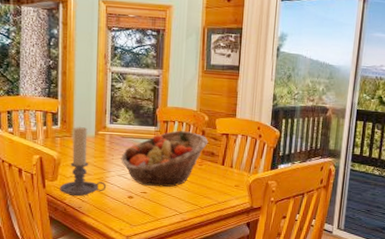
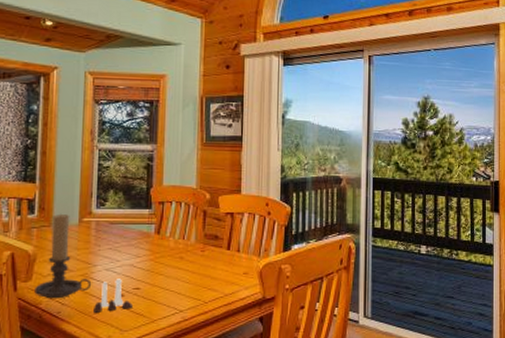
salt and pepper shaker set: none [108,183,140,210] -> present [94,279,132,313]
fruit basket: present [121,131,208,188] -> none [109,212,211,281]

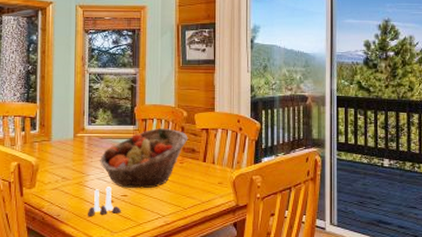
candle holder: present [34,213,92,299] -> none [38,129,86,204]
fruit basket: none [109,212,211,281] -> present [100,128,188,189]

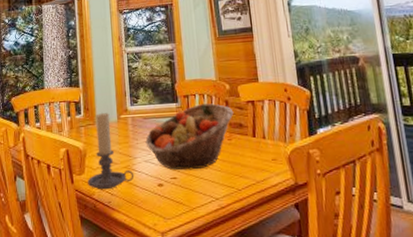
candle holder: none [38,129,86,204] -> present [88,112,135,190]
salt and pepper shaker set: present [88,187,121,216] -> none [138,169,172,202]

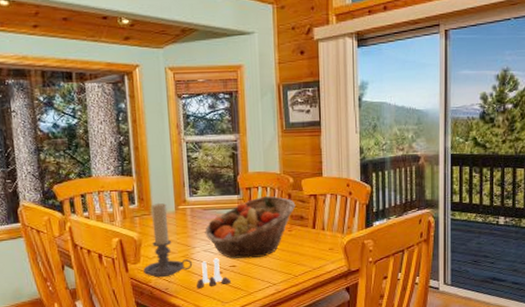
salt and pepper shaker set: none [138,169,172,202] -> present [197,258,231,288]

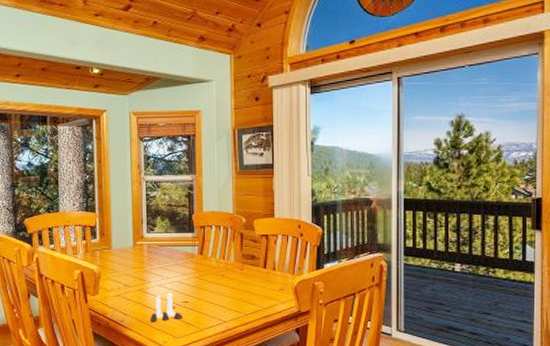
candle holder: present [143,202,193,278] -> none [101,238,148,310]
fruit basket: present [205,196,296,259] -> none [160,235,248,296]

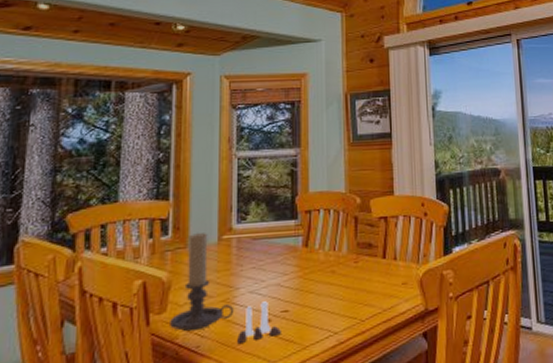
candle holder: none [101,238,148,310] -> present [170,232,234,332]

